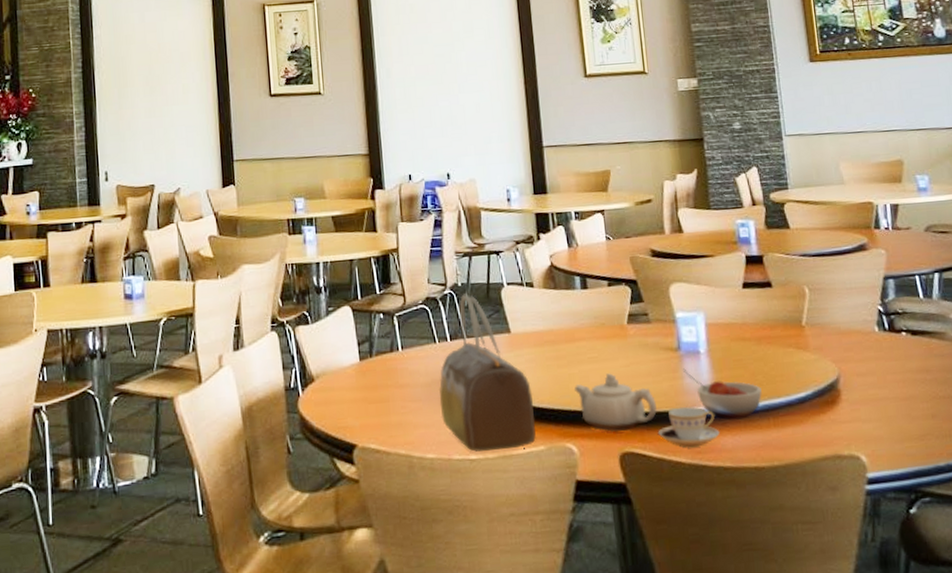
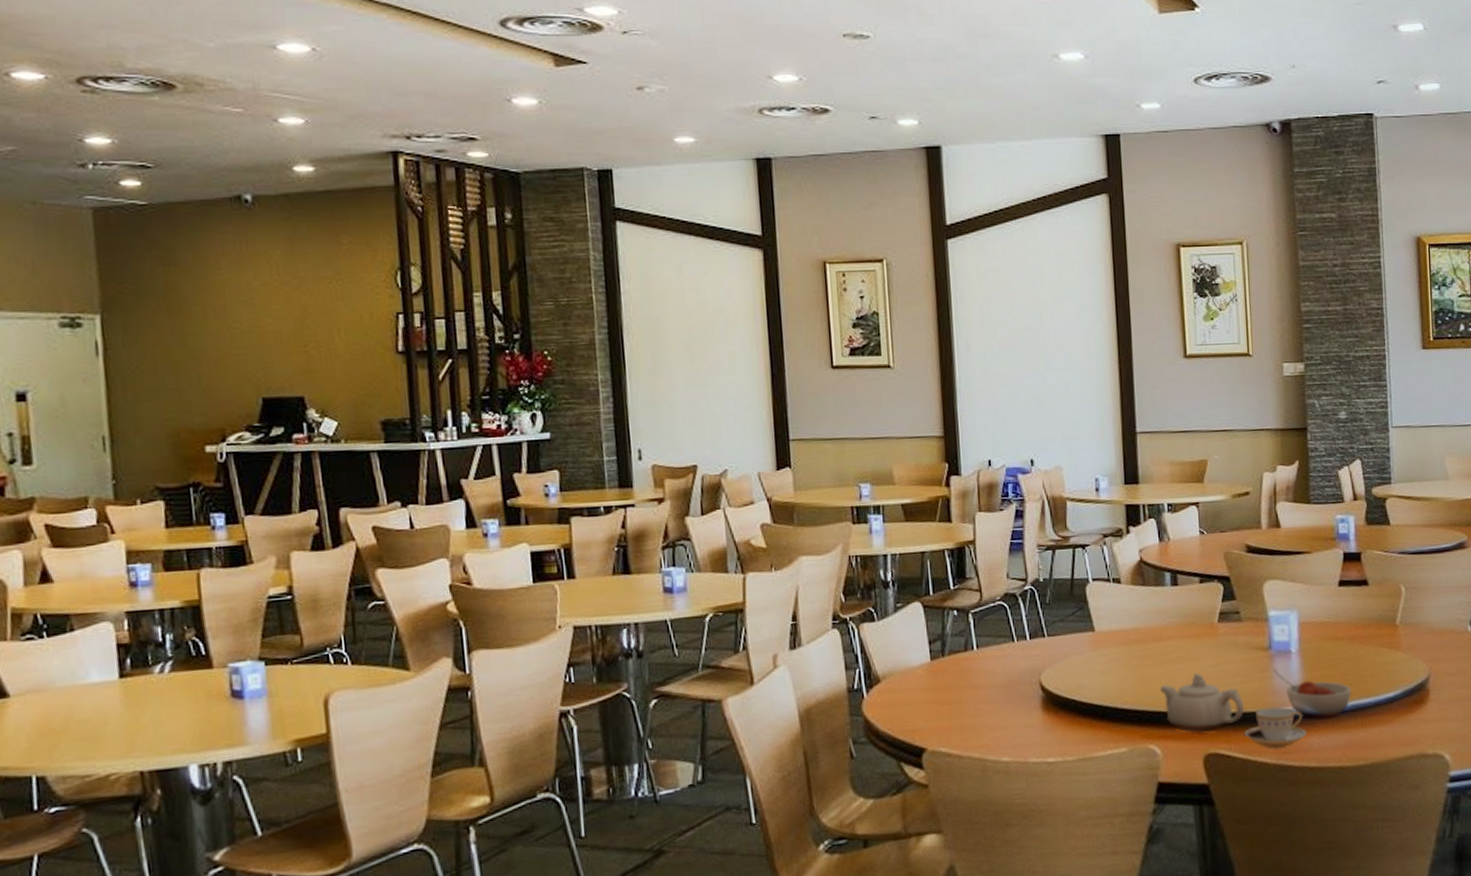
handbag: present [438,293,536,452] -> none [1016,589,1118,755]

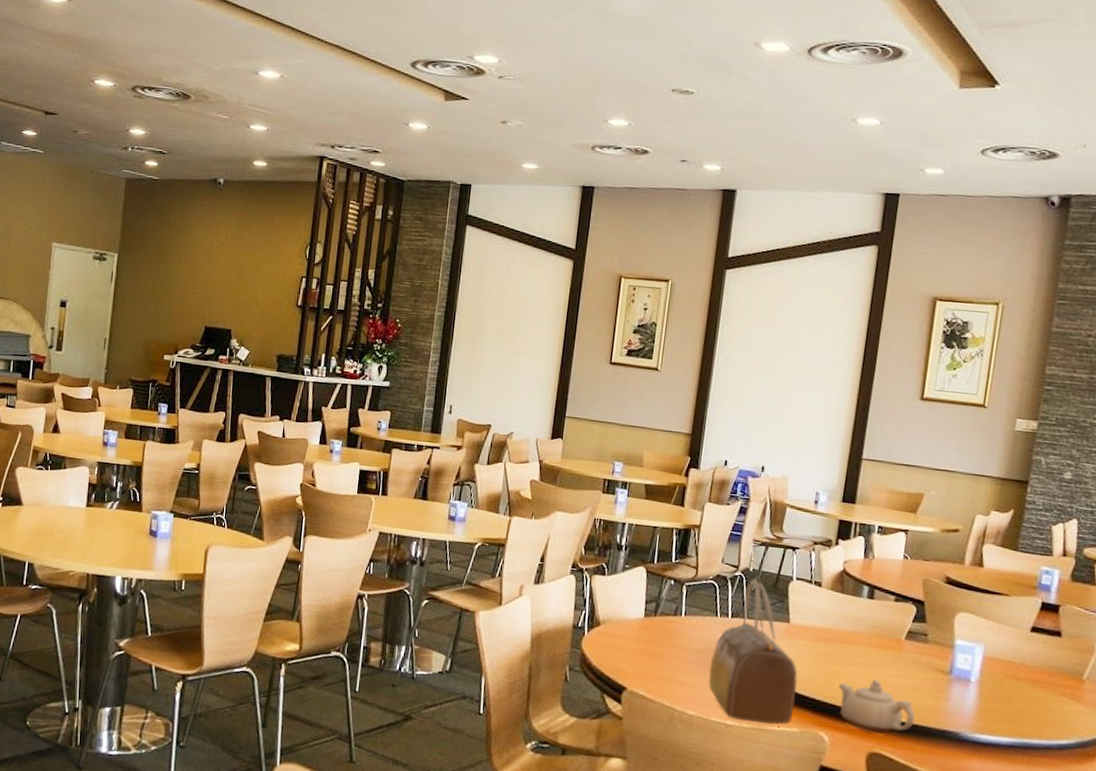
handbag: none [1016,589,1118,755] -> present [707,579,798,725]
teacup: present [1244,707,1307,748] -> none [909,725,971,764]
soup bowl: present [1273,668,1351,720] -> none [949,691,1024,750]

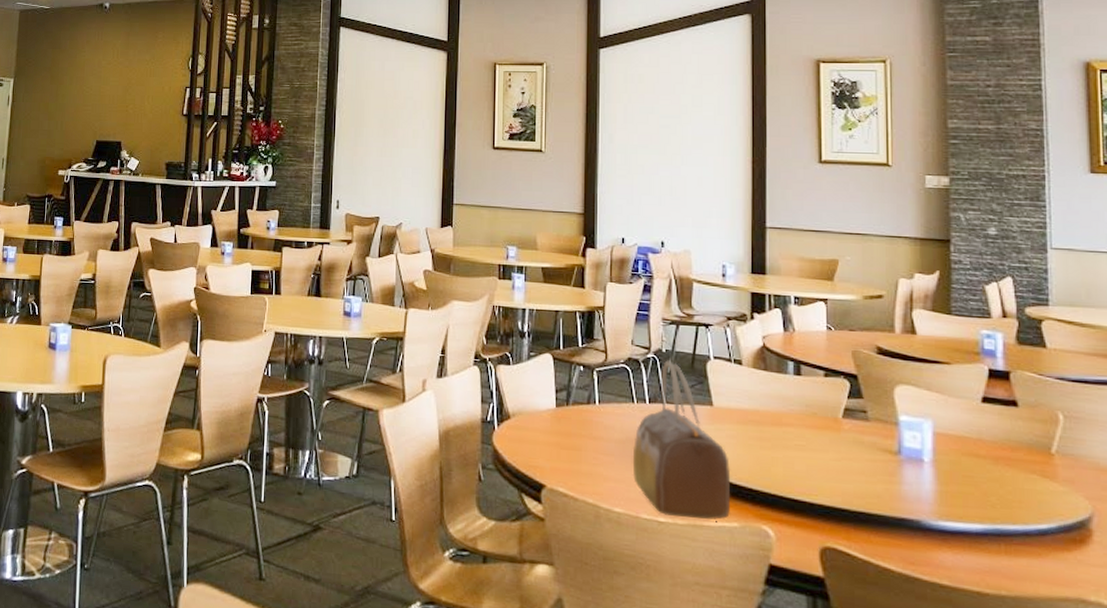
teapot: present [839,679,915,734] -> none [777,464,867,526]

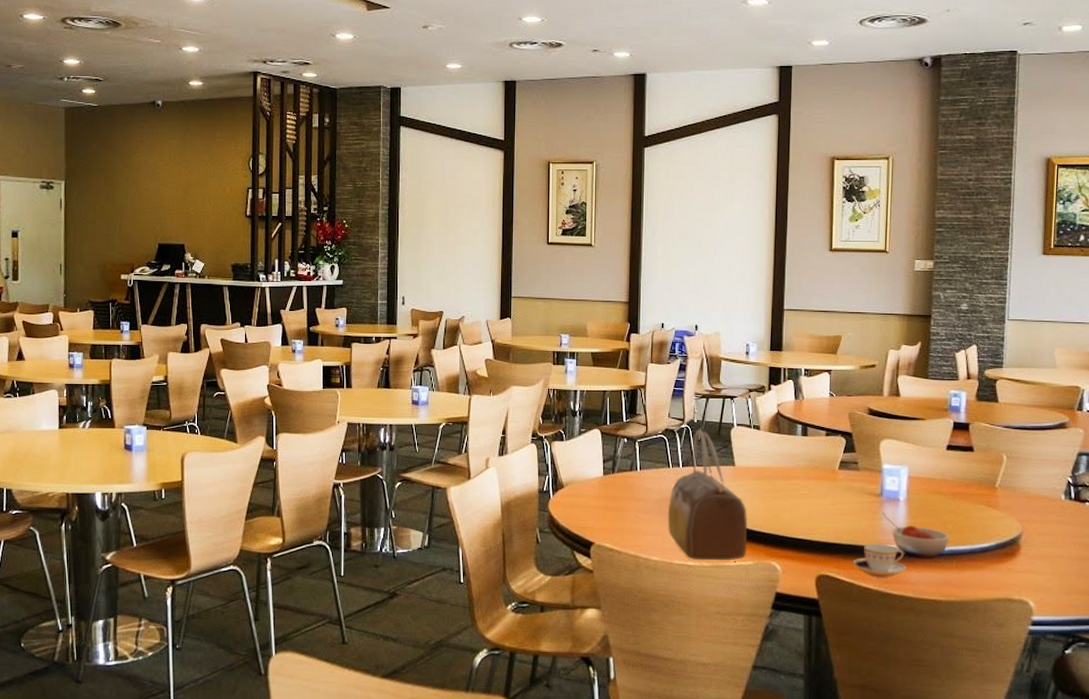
teacup: none [866,513,939,558] -> present [852,544,907,578]
soup bowl: none [902,474,994,539] -> present [883,512,950,559]

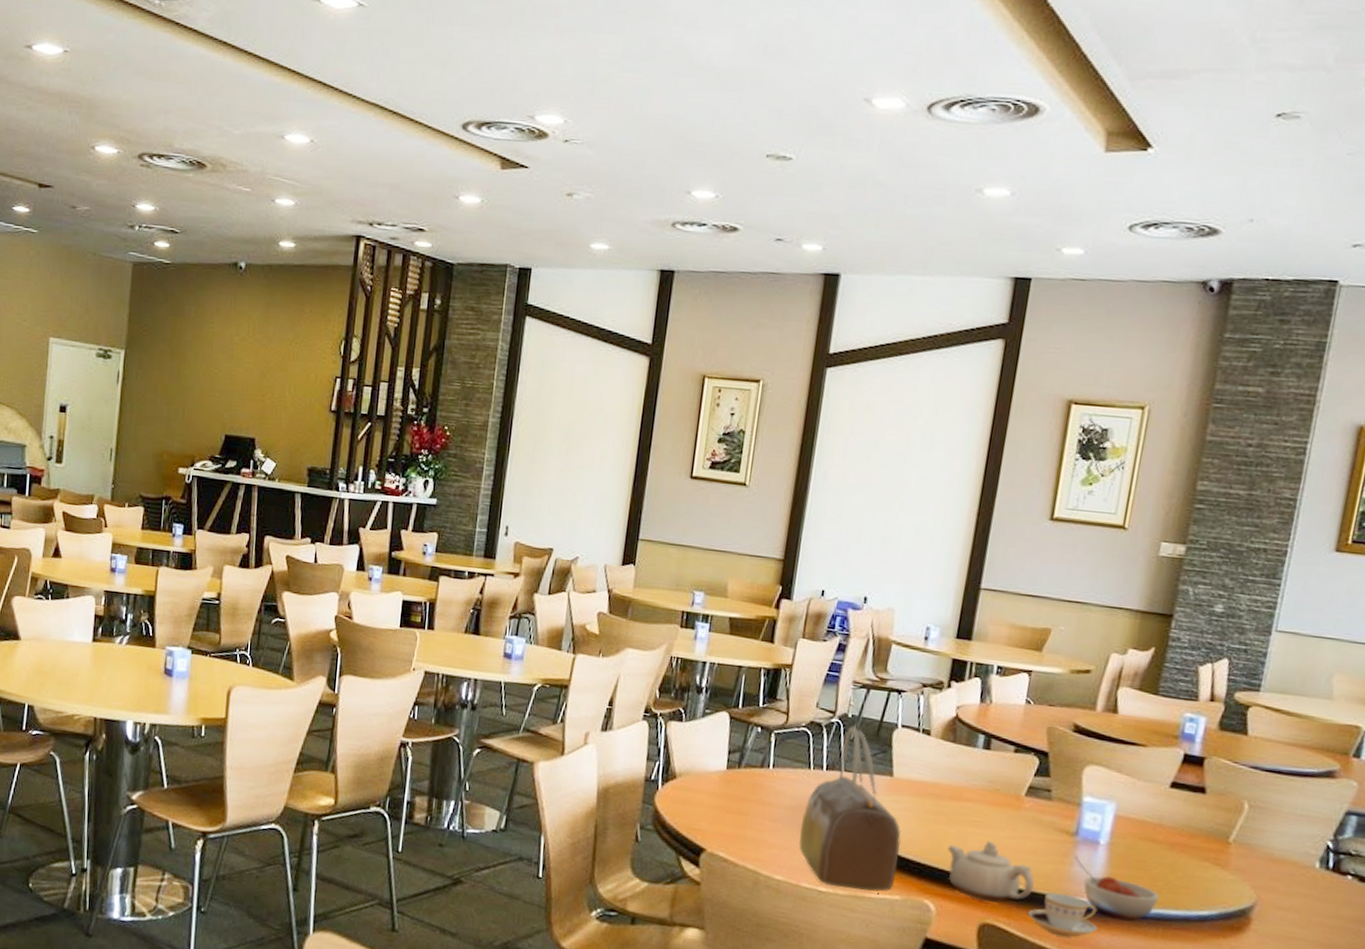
teapot: none [785,509,854,558] -> present [948,841,1035,903]

